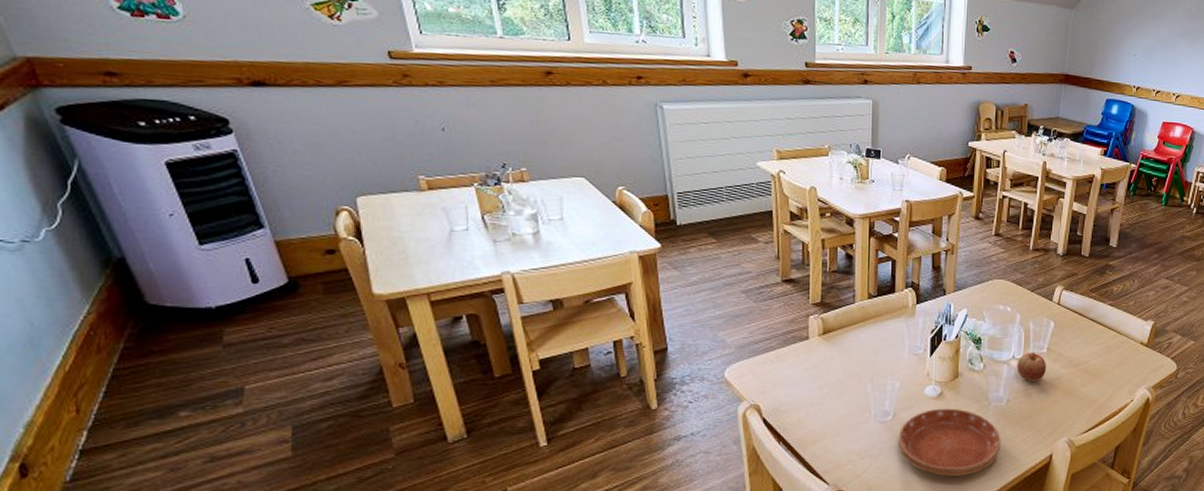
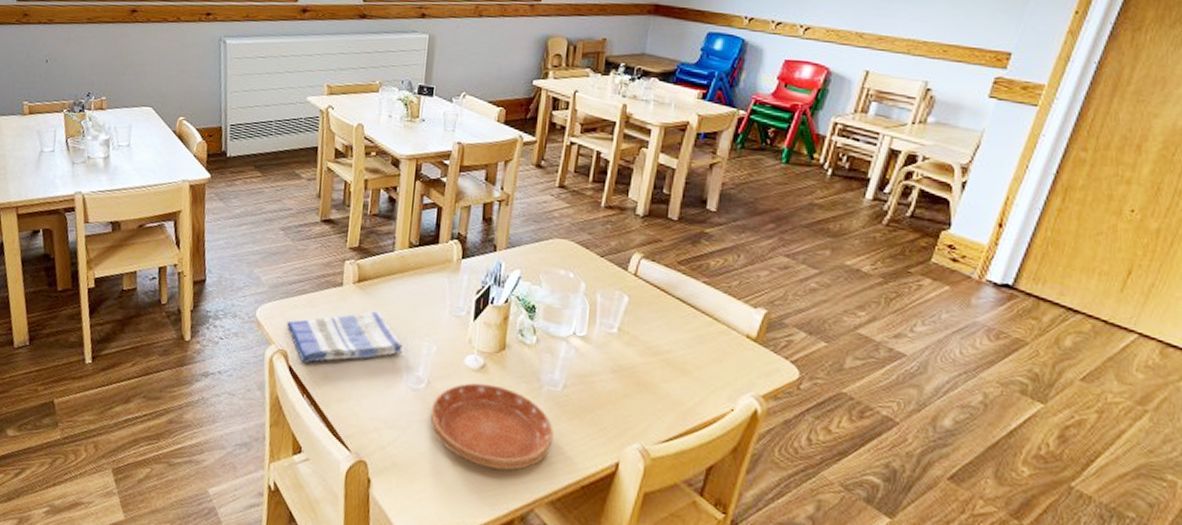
dish towel: none [757,359,869,414] -> present [287,311,403,364]
apple: present [1017,352,1046,383] -> none [578,330,616,368]

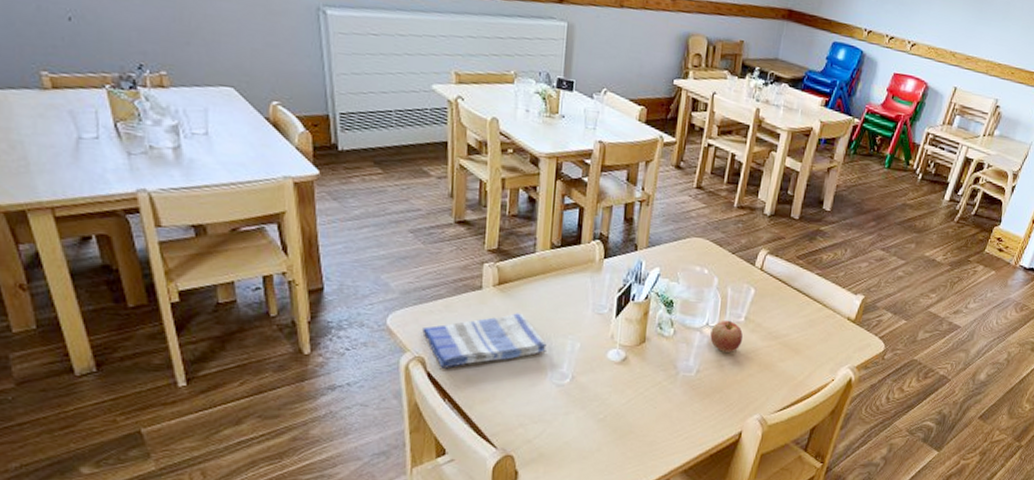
saucer: present [430,383,554,471] -> none [575,374,688,449]
apple: none [578,330,616,368] -> present [710,320,743,354]

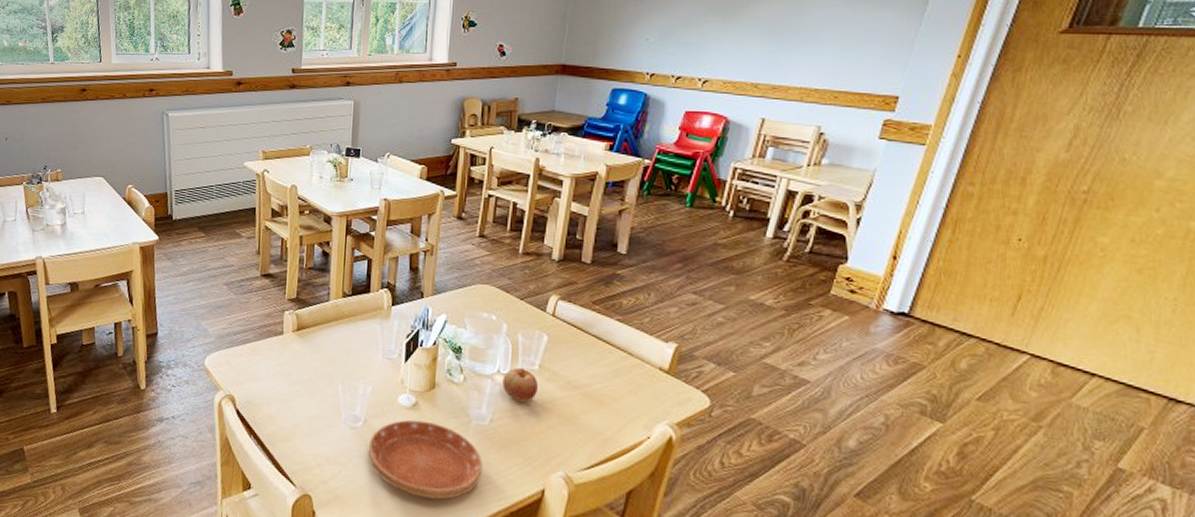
dish towel: present [422,313,547,369] -> none [233,356,340,407]
saucer: none [575,374,688,449] -> present [368,419,483,500]

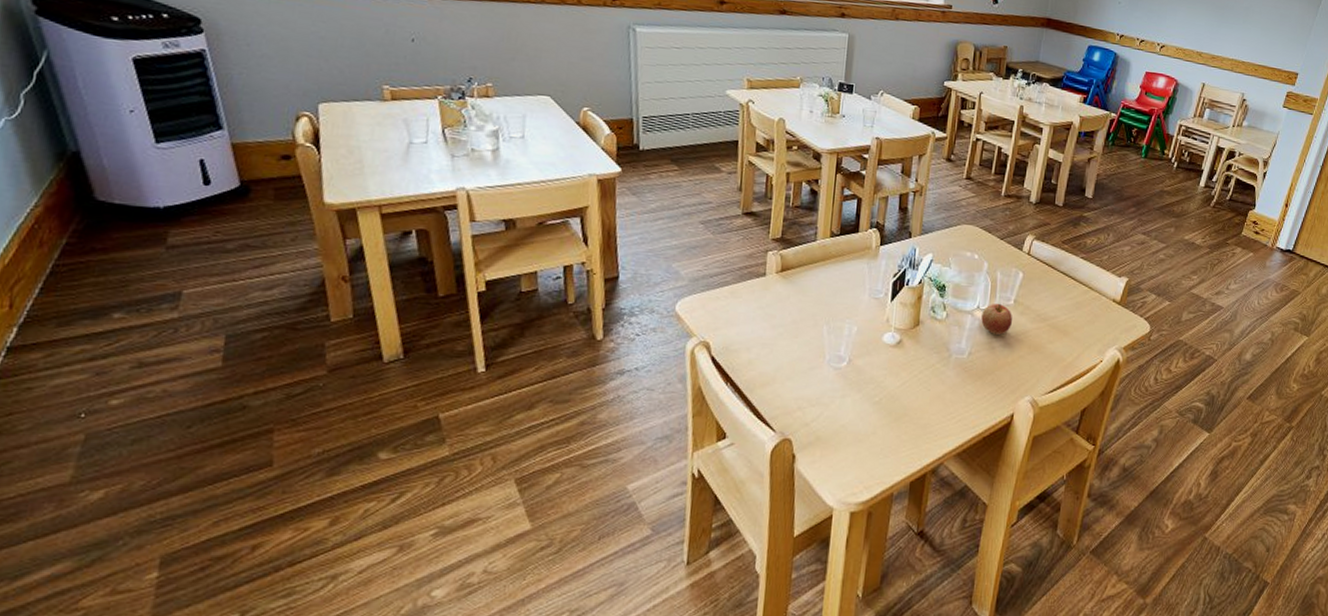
saucer: present [368,419,483,500] -> none [851,357,960,432]

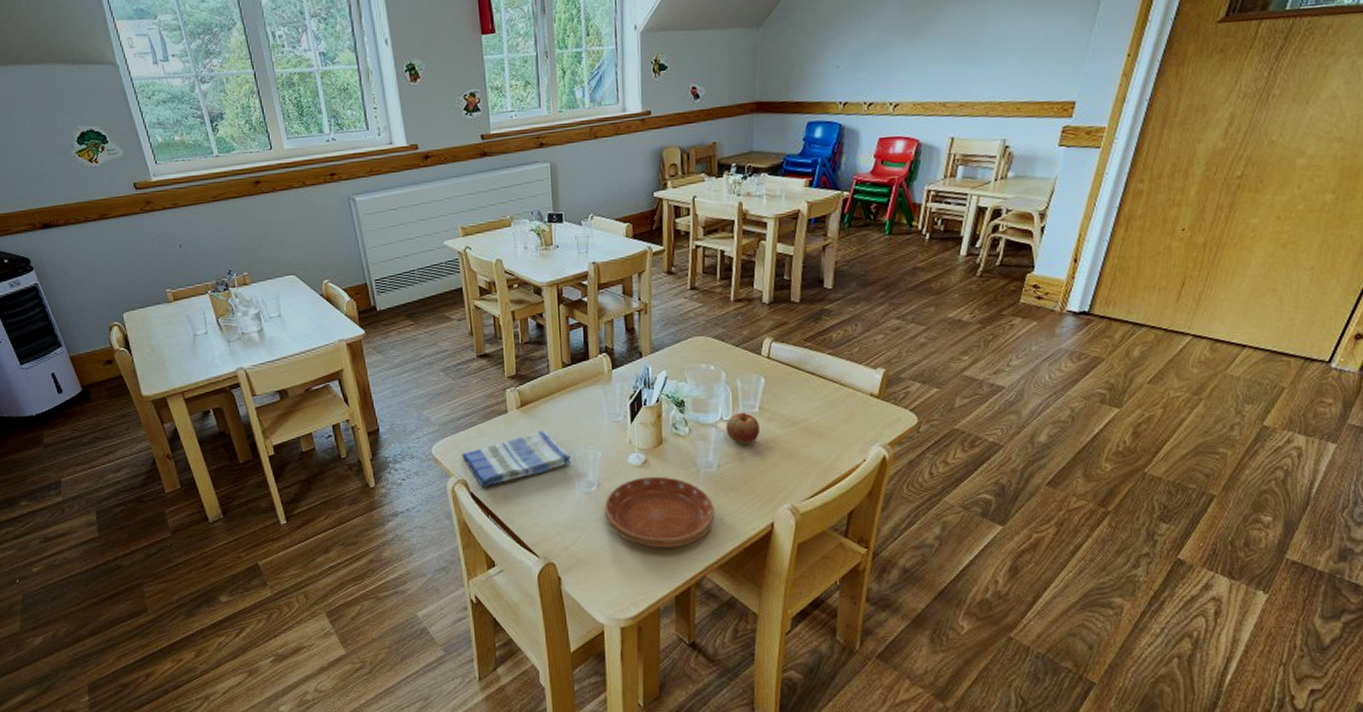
dish towel: none [709,298,825,353] -> present [462,430,571,488]
saucer: none [851,357,960,432] -> present [604,476,715,548]

